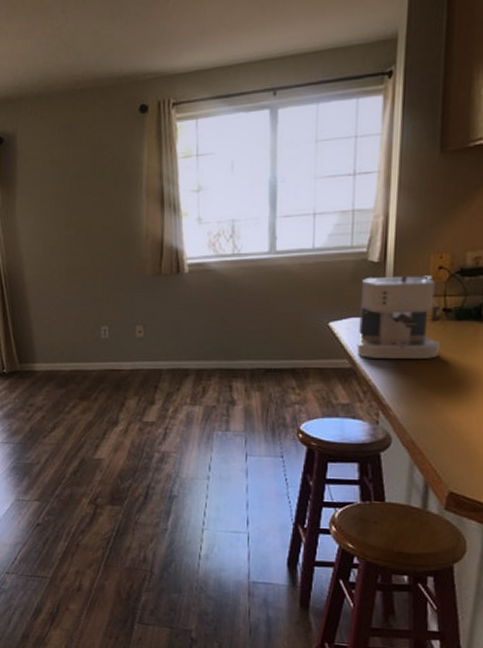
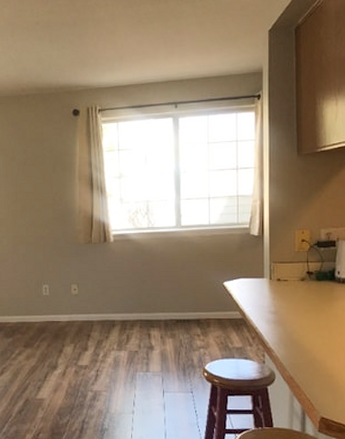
coffee maker: present [357,275,440,359] -> none [245,246,306,311]

